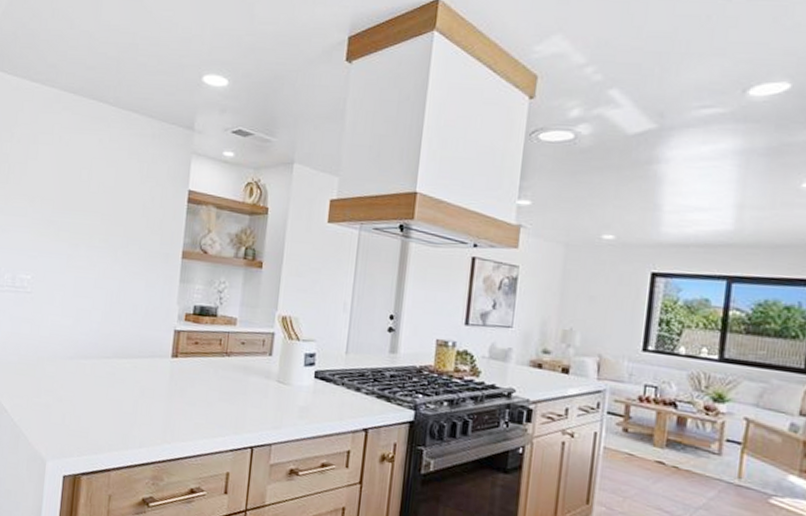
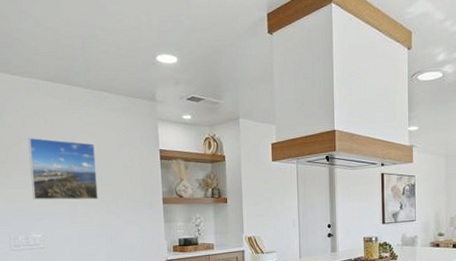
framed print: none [29,158,112,242] -> present [28,138,98,200]

